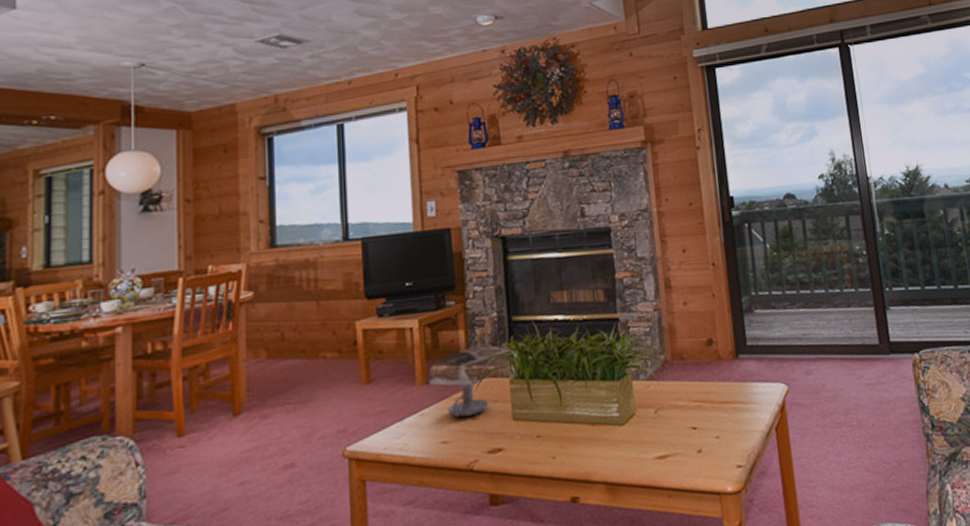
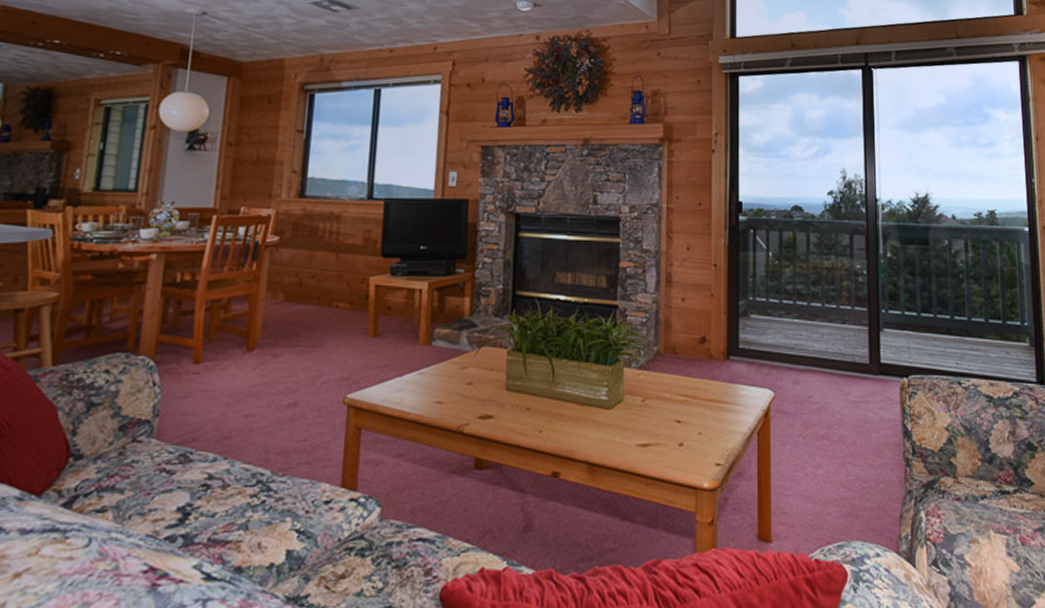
candle holder: present [447,384,490,418] -> none [445,350,486,380]

